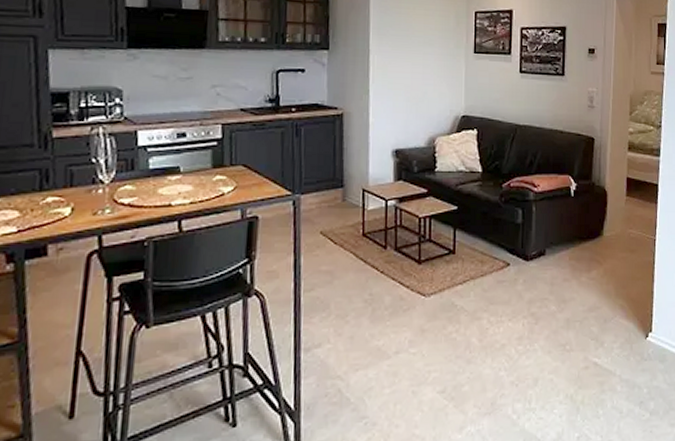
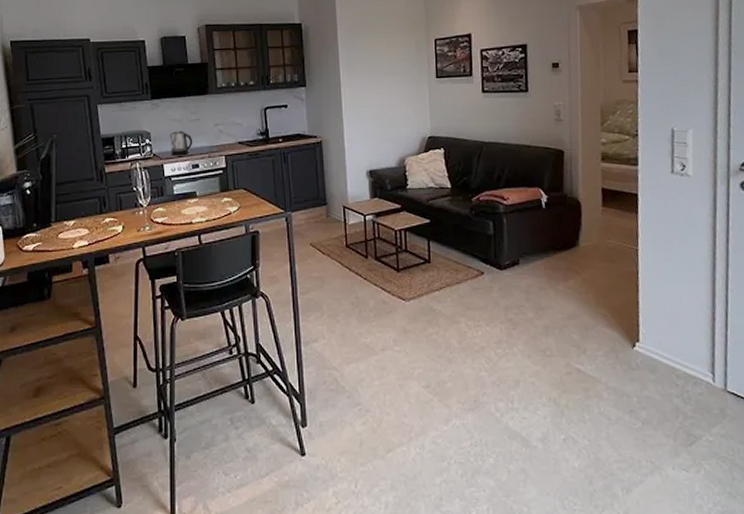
kettle: none [149,90,181,122] -> present [169,131,193,156]

